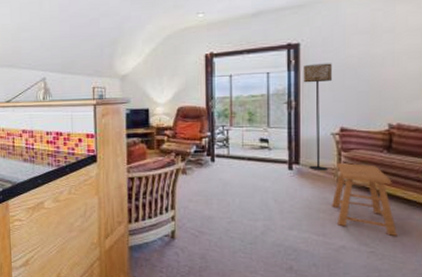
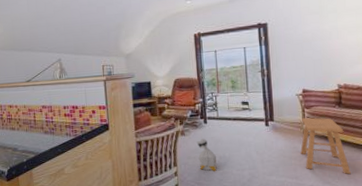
bag: none [200,180,225,219] -> present [196,139,217,171]
floor lamp: present [303,63,332,170] -> none [271,38,296,125]

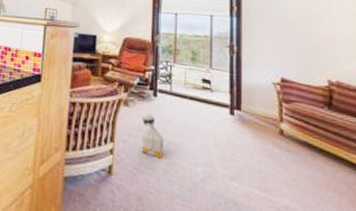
stool: present [300,117,351,174] -> none [274,113,343,202]

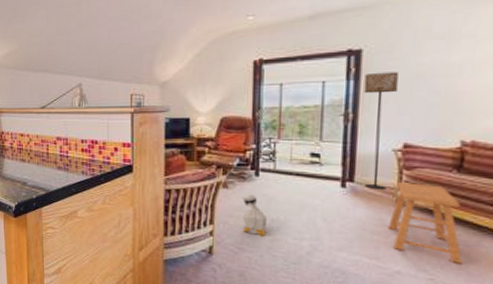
floor lamp: none [245,12,272,120] -> present [364,72,398,189]
stool: none [274,113,343,202] -> present [388,181,463,264]

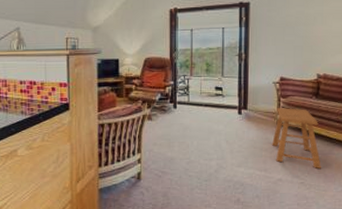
bag: present [242,195,268,236] -> none [164,125,185,160]
floor lamp: present [364,72,398,189] -> none [252,21,275,114]

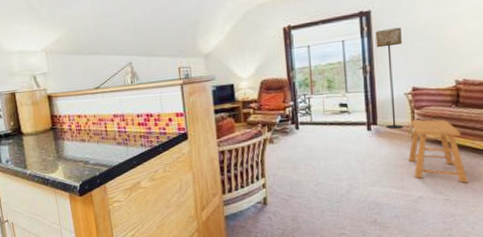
floor lamp: none [252,21,275,114] -> present [375,27,403,129]

